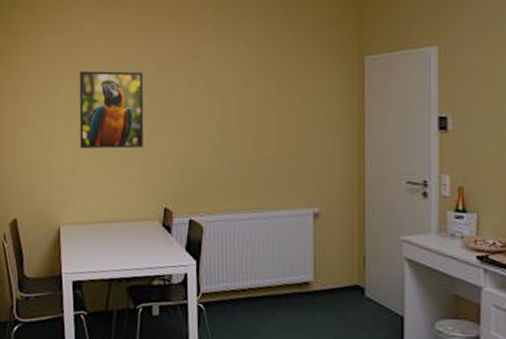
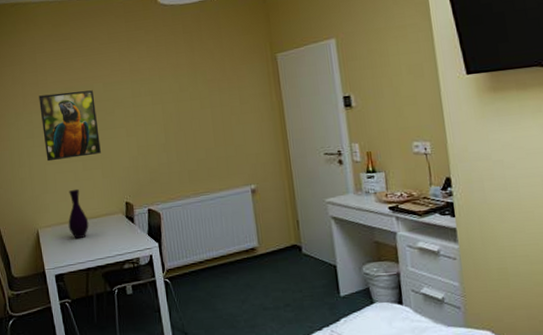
vase: none [95,185,119,244] -> present [68,188,89,239]

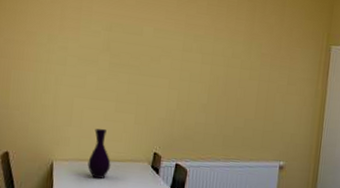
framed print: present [39,90,101,162] -> none [76,22,142,99]

